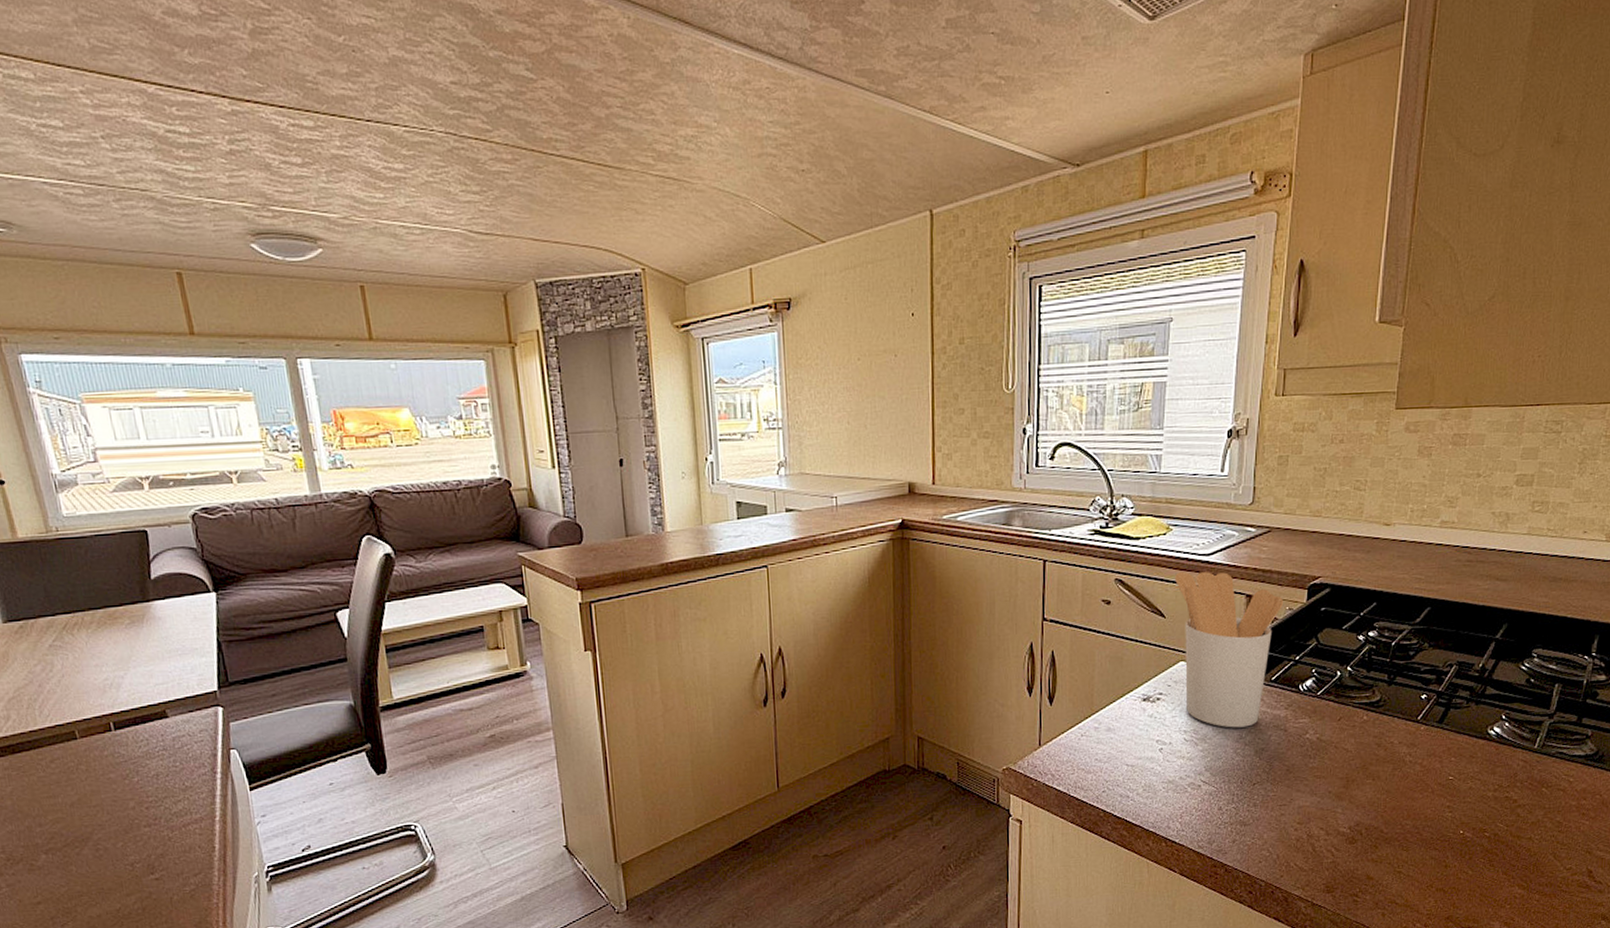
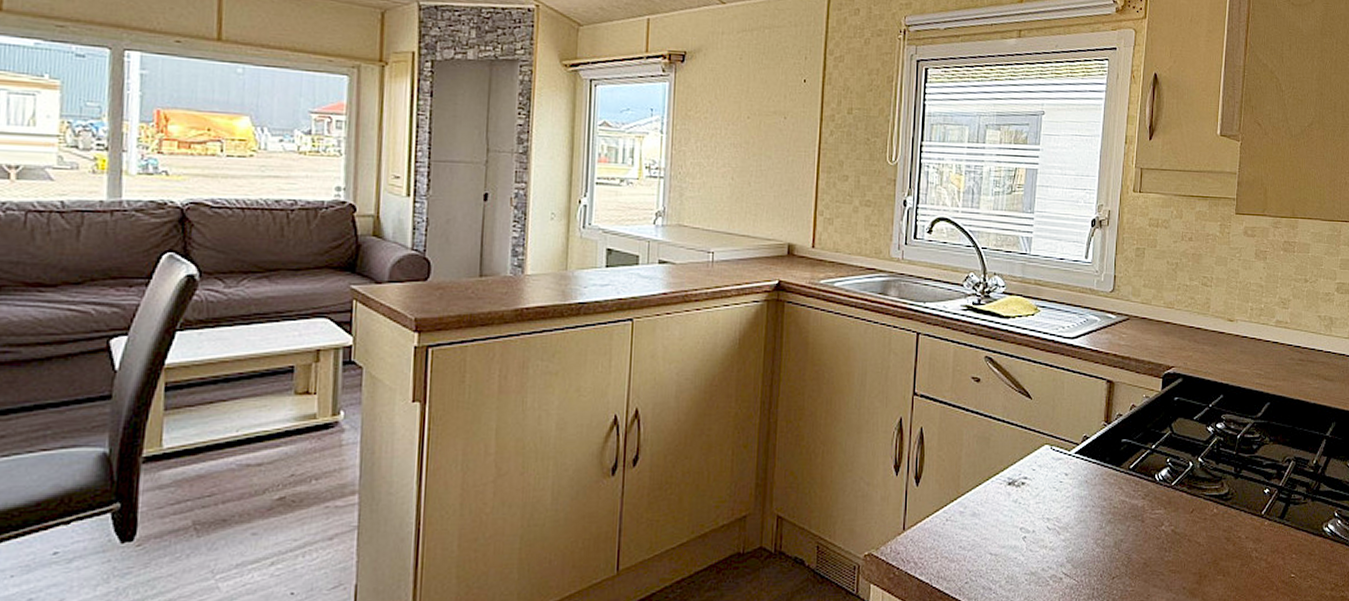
utensil holder: present [1175,572,1284,728] -> none [1042,354,1141,517]

